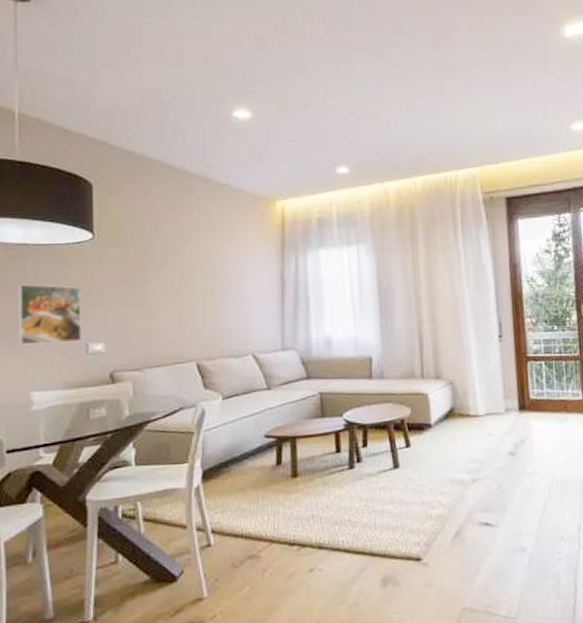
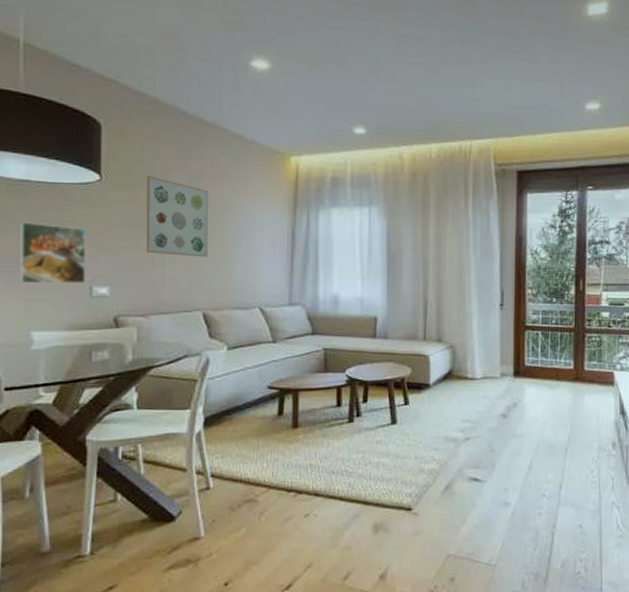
wall art: none [137,230,199,308] -> present [146,175,209,257]

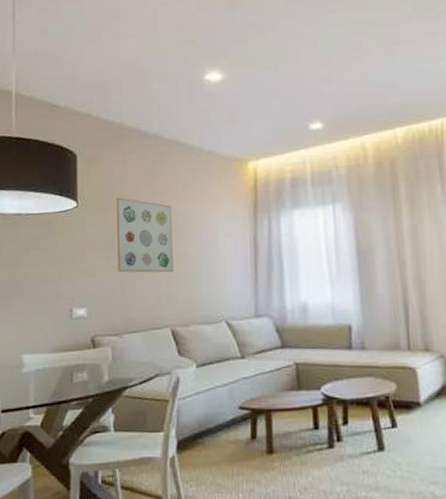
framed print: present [18,222,86,284] -> none [12,251,66,310]

